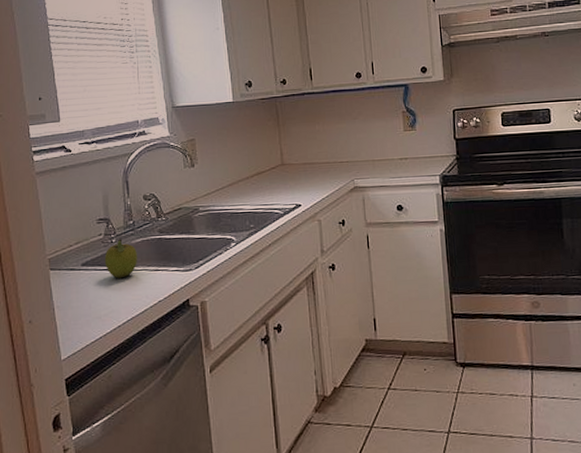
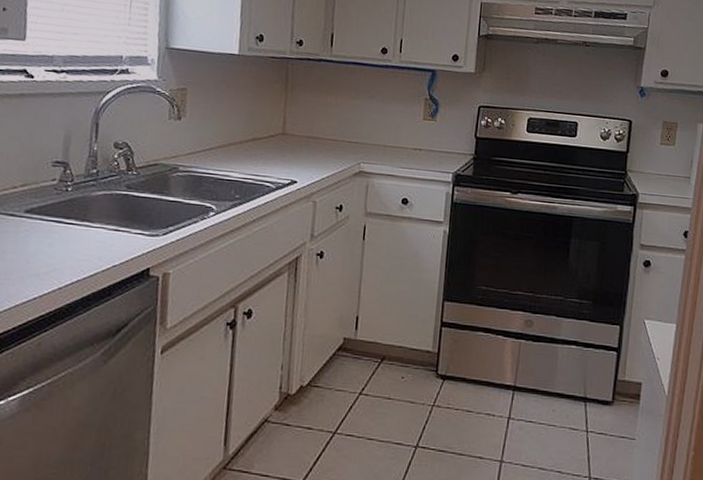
fruit: present [104,238,138,279] -> none [54,188,97,234]

